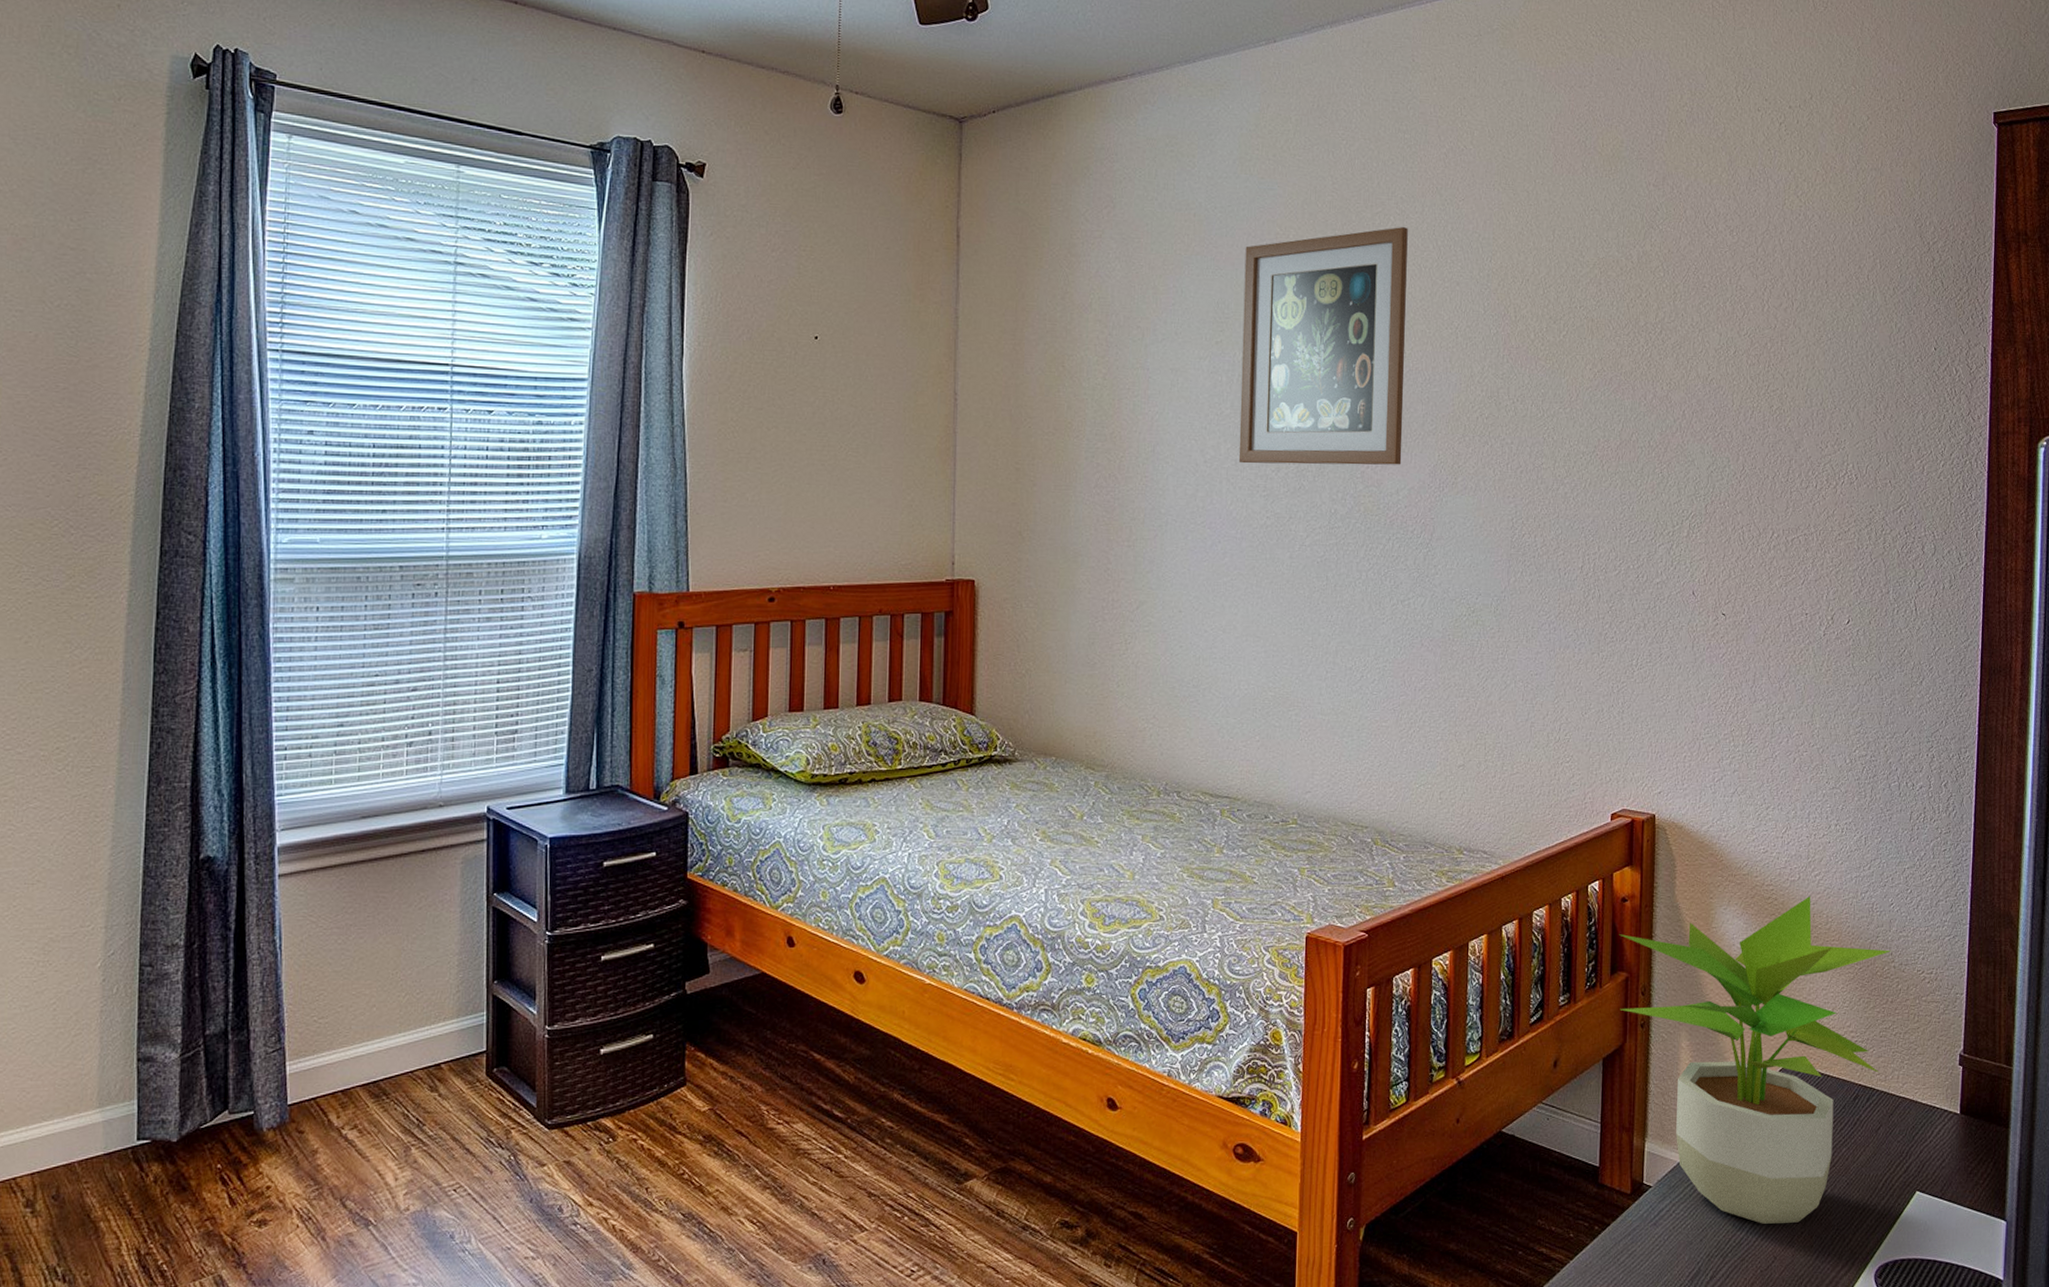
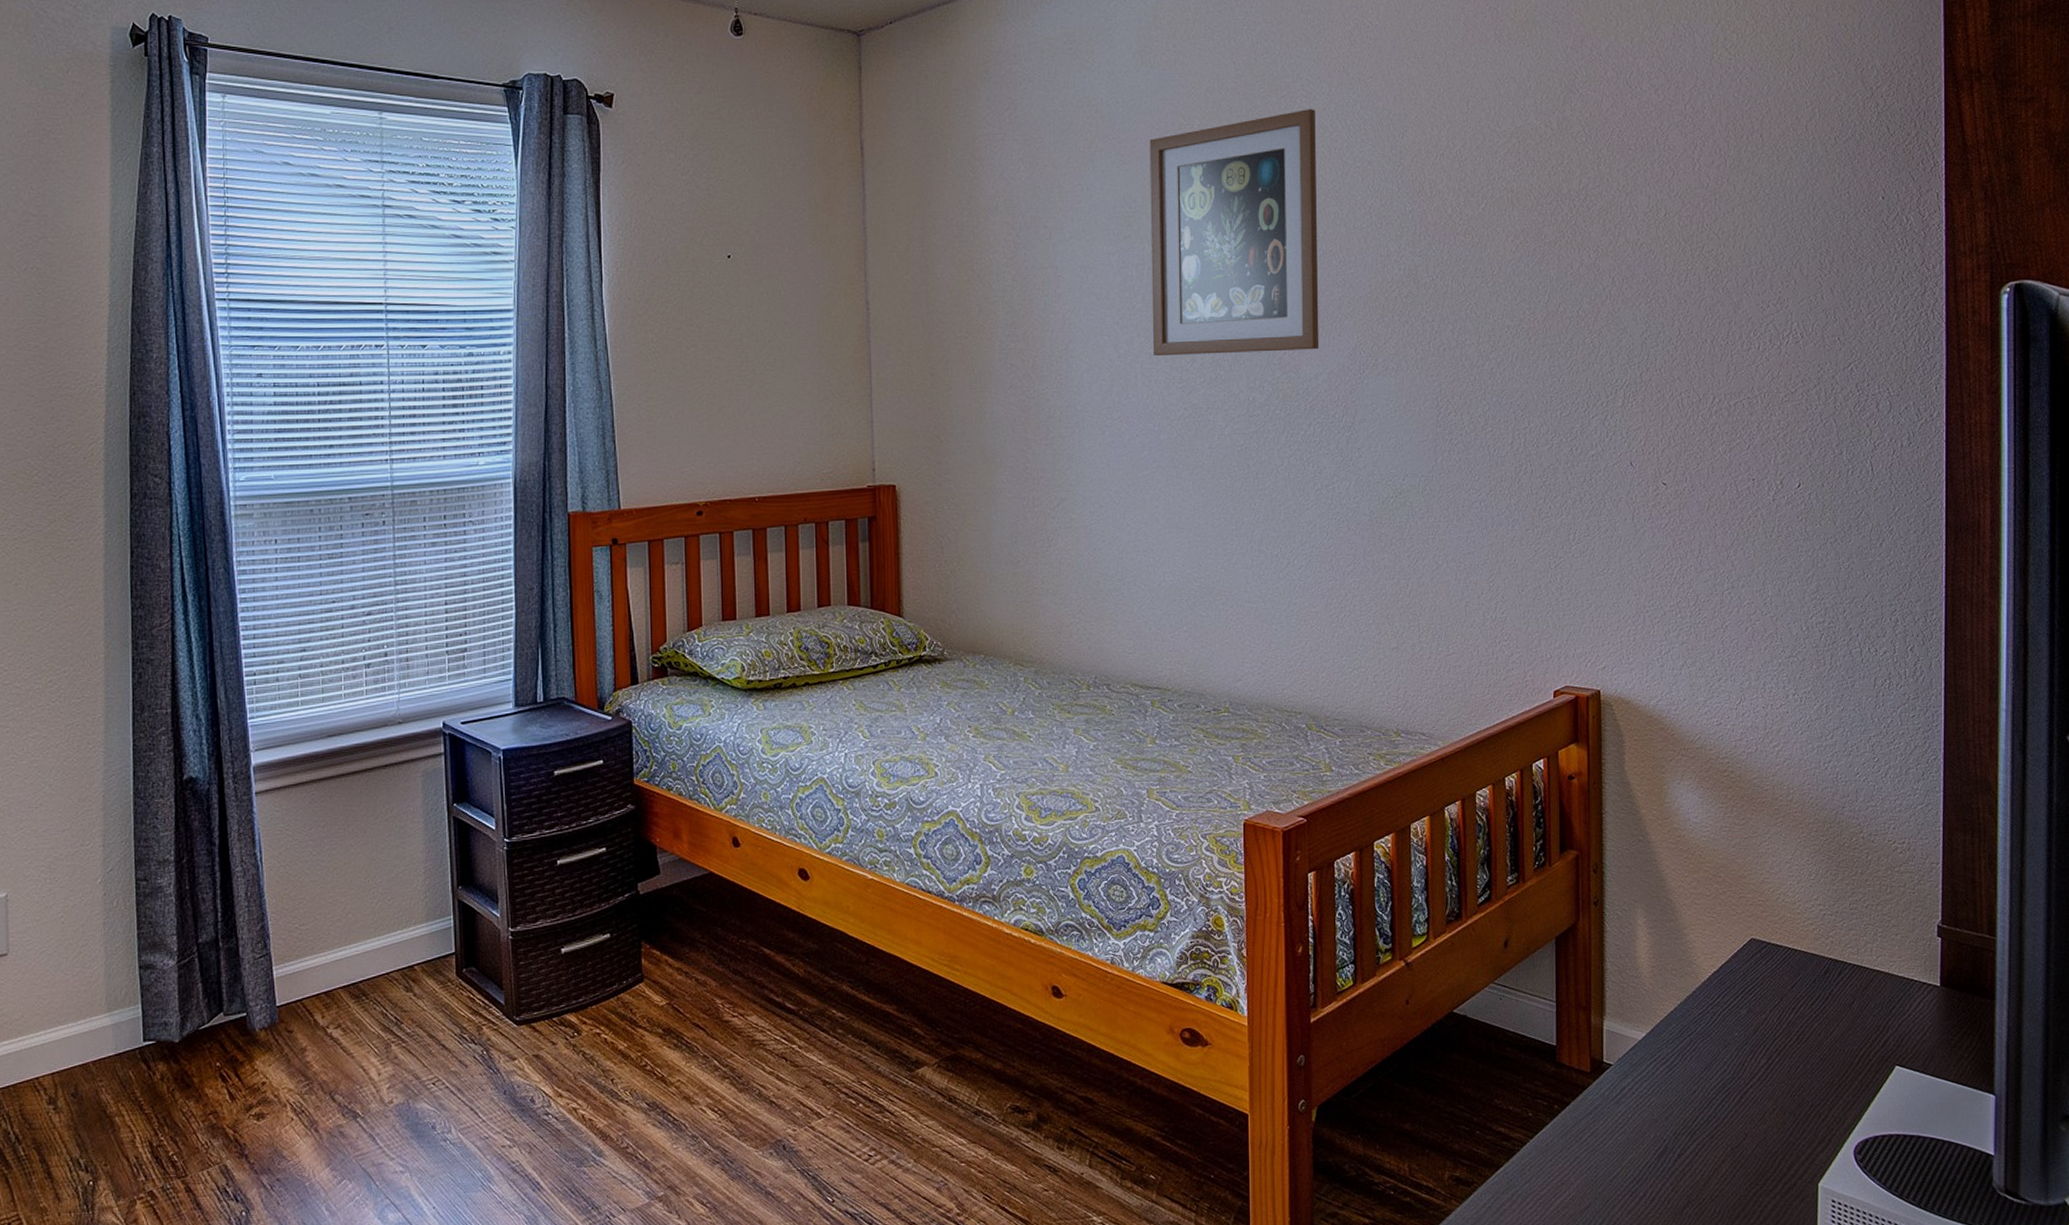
potted plant: present [1620,895,1891,1224] -> none [1568,767,1859,1101]

